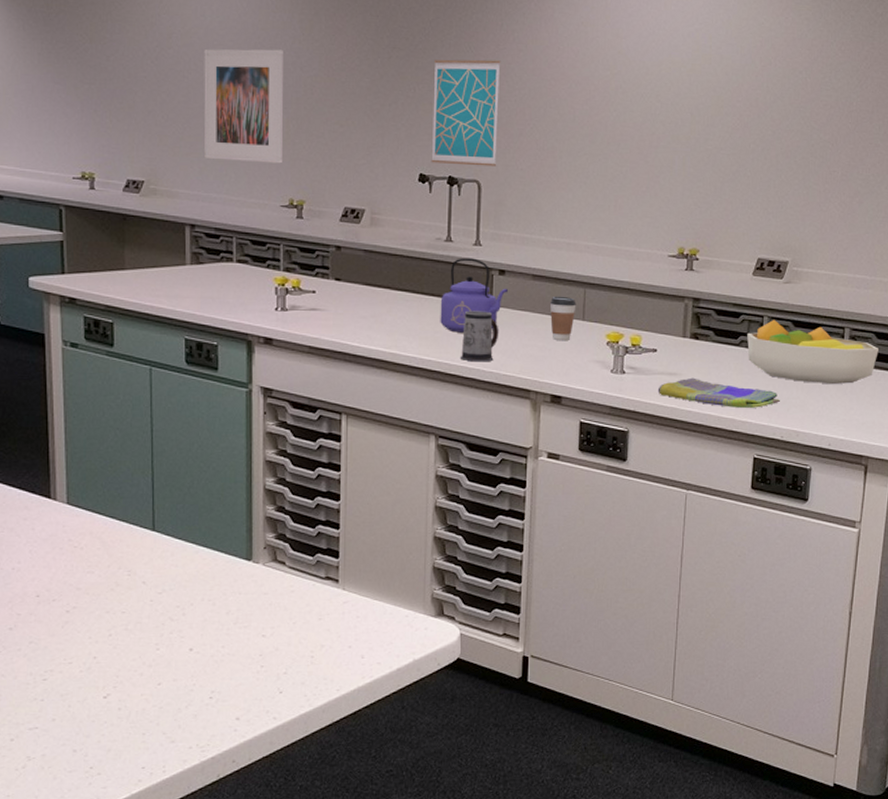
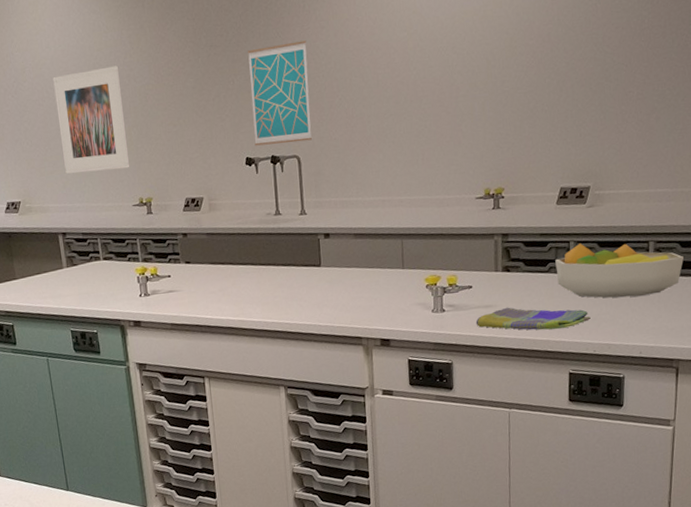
kettle: present [440,258,508,333] -> none [276,226,334,295]
mug: present [460,310,499,362] -> none [298,272,330,319]
coffee cup: present [550,296,576,341] -> none [372,249,396,291]

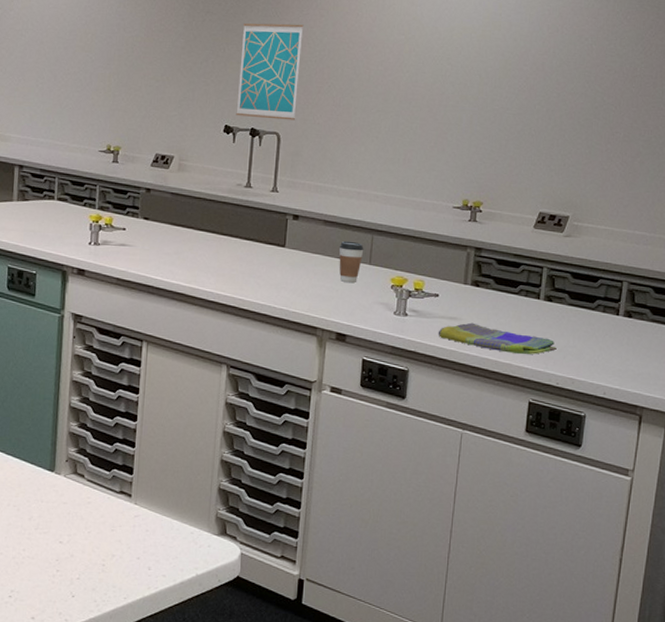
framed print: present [53,65,130,174] -> none [35,11,109,113]
coffee cup: none [372,249,396,291] -> present [339,240,364,283]
fruit bowl: present [555,243,685,298] -> none [526,270,657,336]

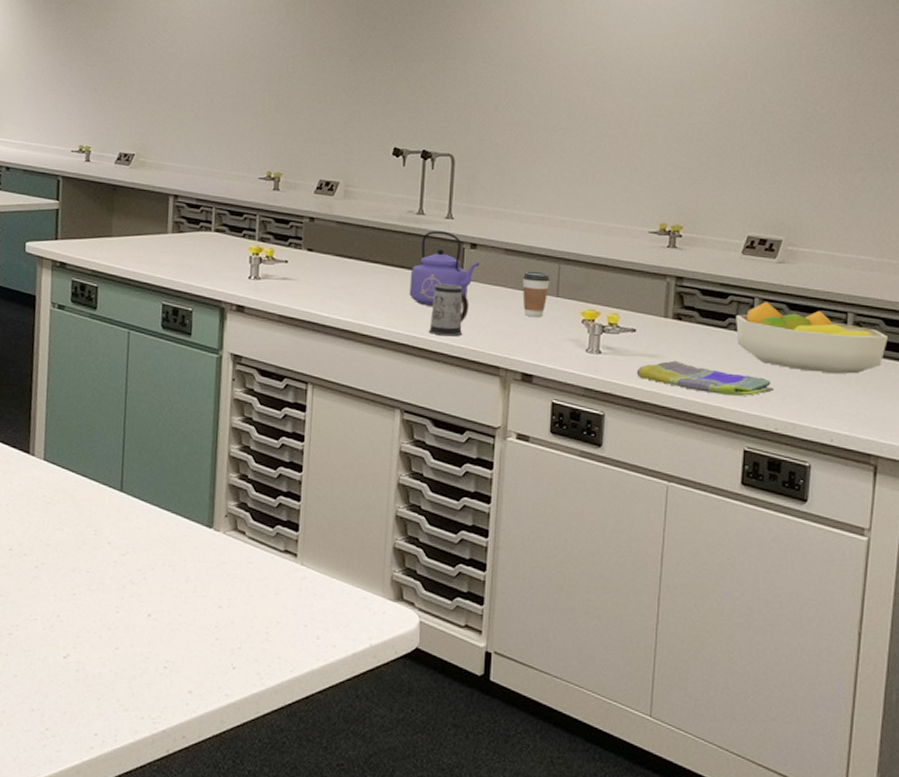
wall art: present [236,23,304,121] -> none [406,37,478,141]
kettle: none [237,202,300,272] -> present [409,231,479,306]
mug: none [253,251,291,300] -> present [428,284,469,337]
fruit bowl: none [526,270,657,336] -> present [736,301,889,374]

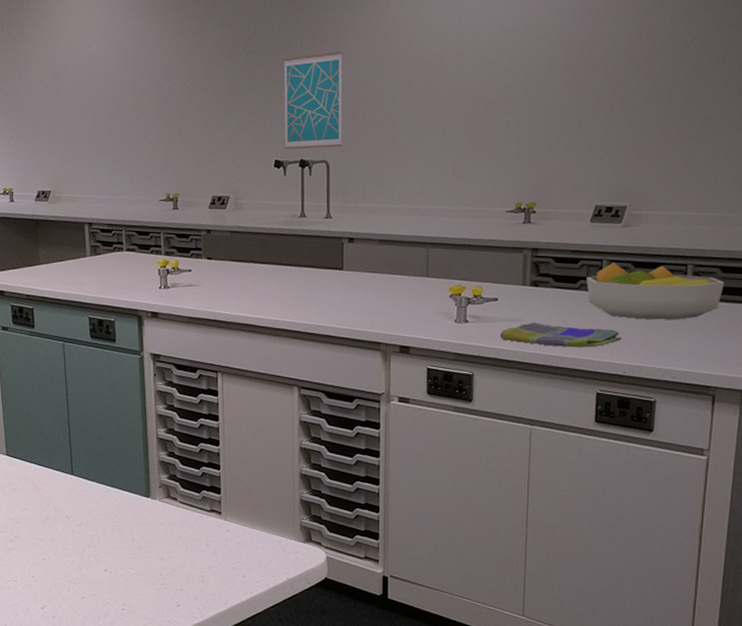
wall art: none [406,37,478,141] -> present [284,51,343,150]
kettle: present [409,231,479,306] -> none [297,230,357,296]
mug: present [428,284,469,337] -> none [316,275,351,321]
coffee cup: present [522,271,550,318] -> none [396,256,420,298]

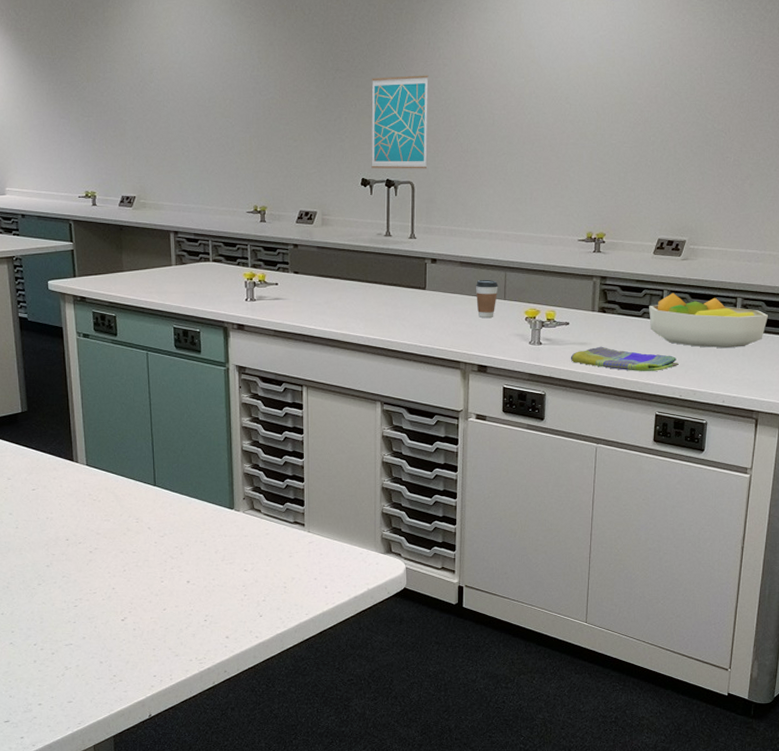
coffee cup: none [396,256,420,298] -> present [476,279,498,319]

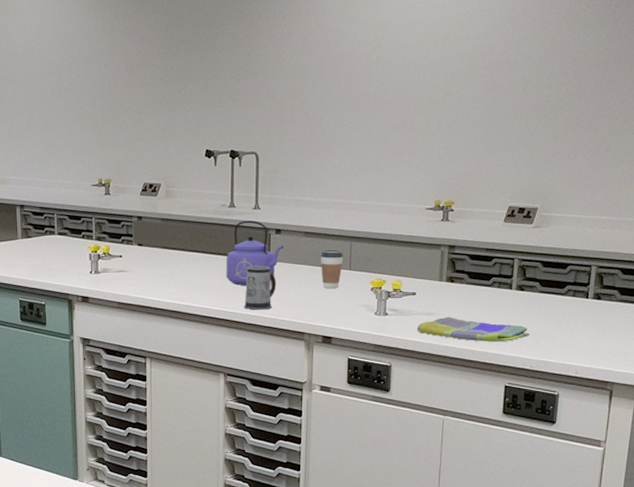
wall art: present [371,75,429,169] -> none [215,44,274,140]
kettle: none [382,249,439,314] -> present [226,220,283,286]
mug: none [400,295,433,339] -> present [243,266,277,310]
fruit bowl: present [649,292,769,349] -> none [499,261,625,318]

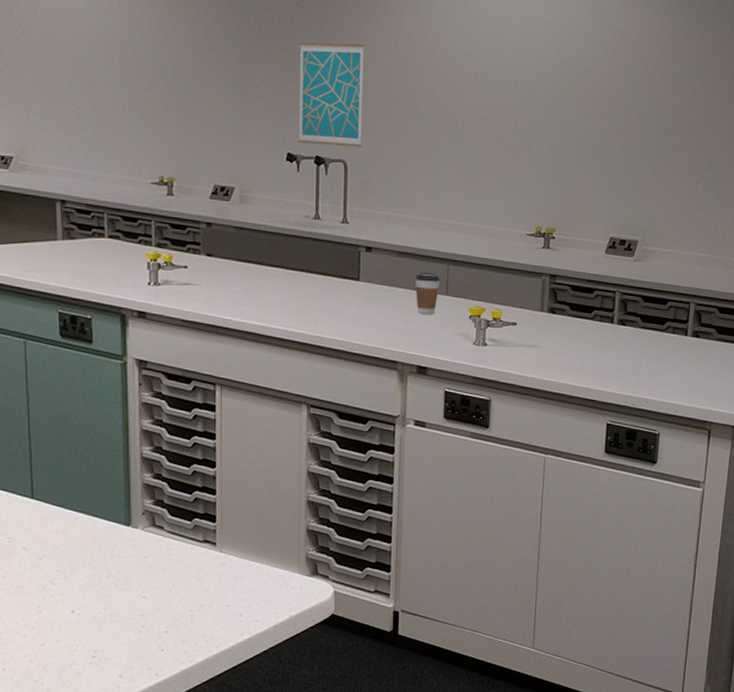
wall art: none [215,44,274,140] -> present [298,42,365,147]
kettle: present [226,220,283,286] -> none [310,235,374,307]
mug: present [243,266,277,310] -> none [329,286,367,335]
dish towel: present [417,316,530,342] -> none [517,349,631,377]

